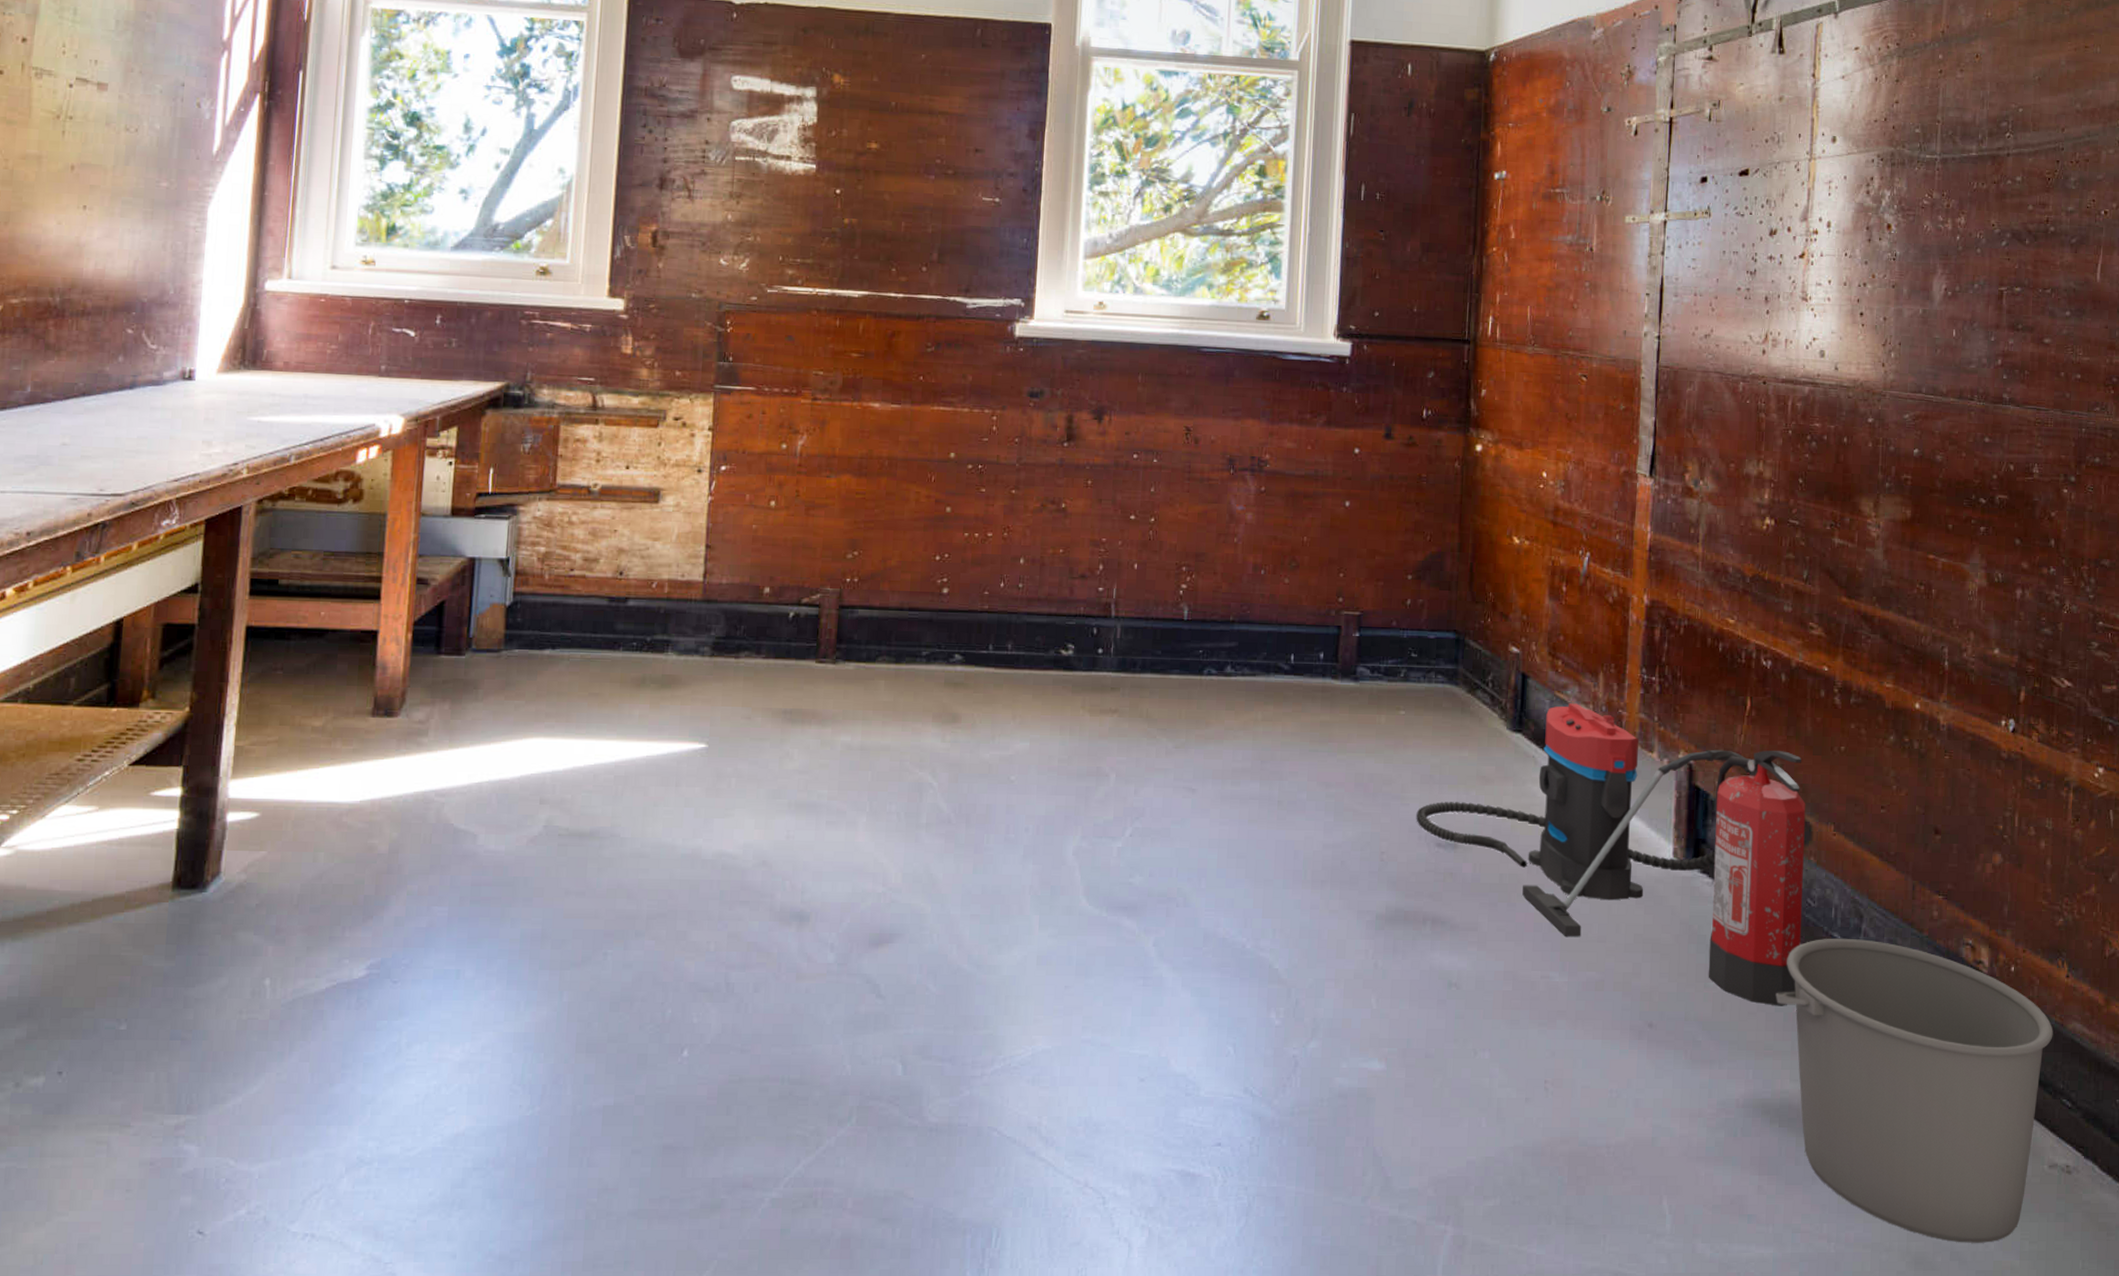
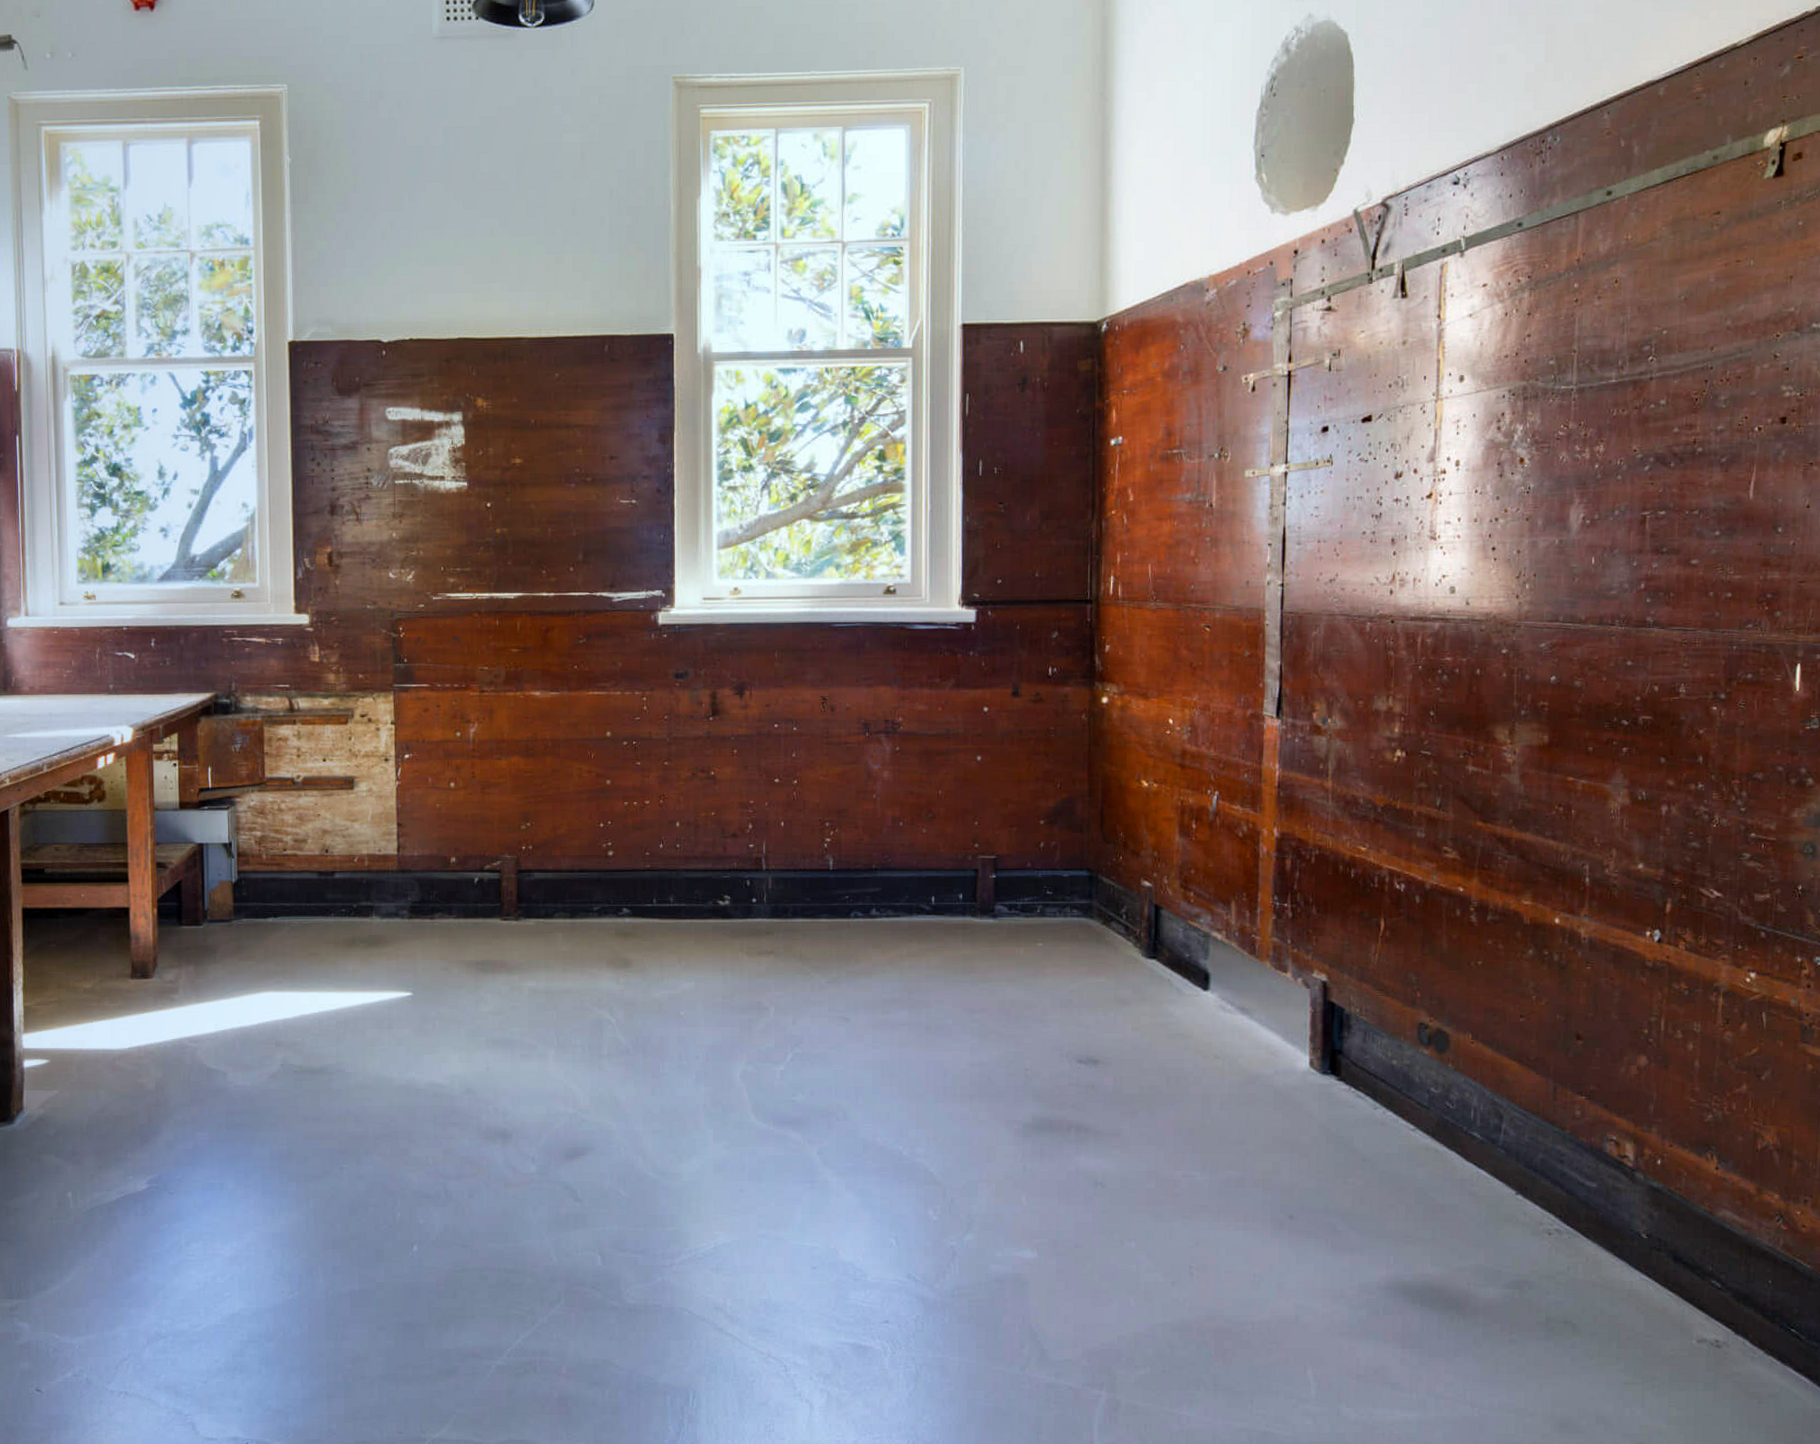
vacuum cleaner: present [1416,703,1757,937] -> none [1057,930,1393,1140]
fire extinguisher: present [1708,750,1806,1006] -> none [1347,967,1443,1199]
bucket: present [1775,938,2053,1243] -> none [1415,1136,1702,1409]

